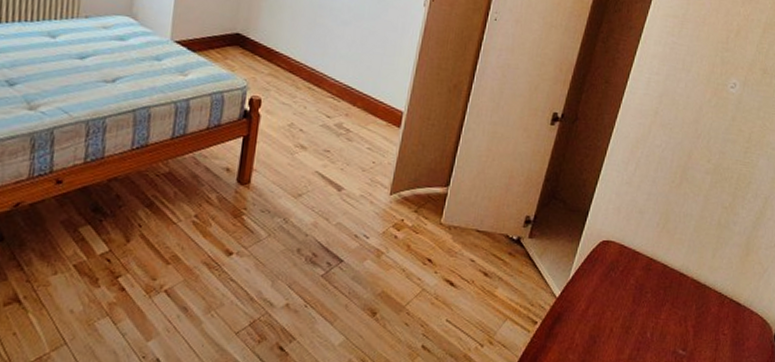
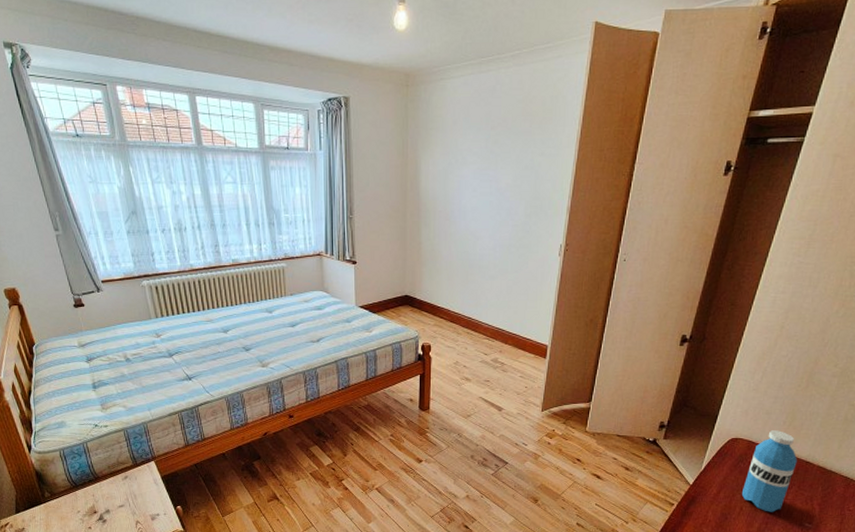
water bottle: none [612,233,671,335] -> present [741,430,797,512]

